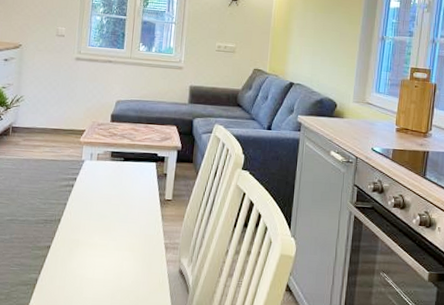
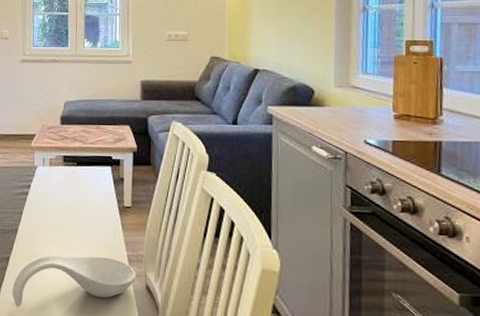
spoon rest: none [50,243,172,293] -> present [12,255,136,308]

